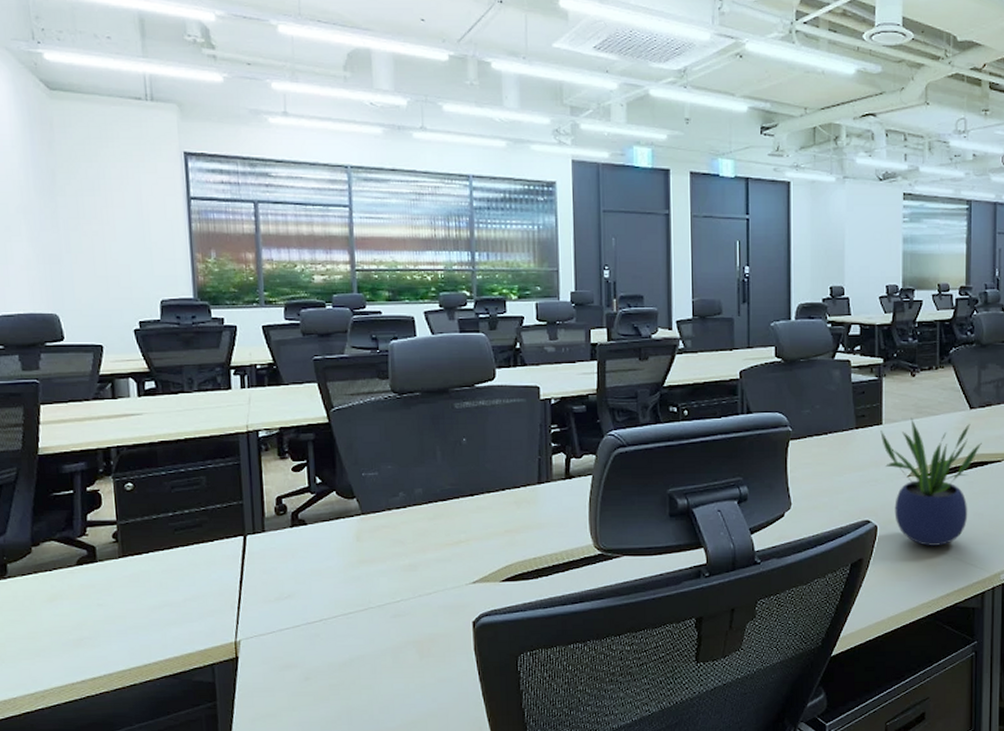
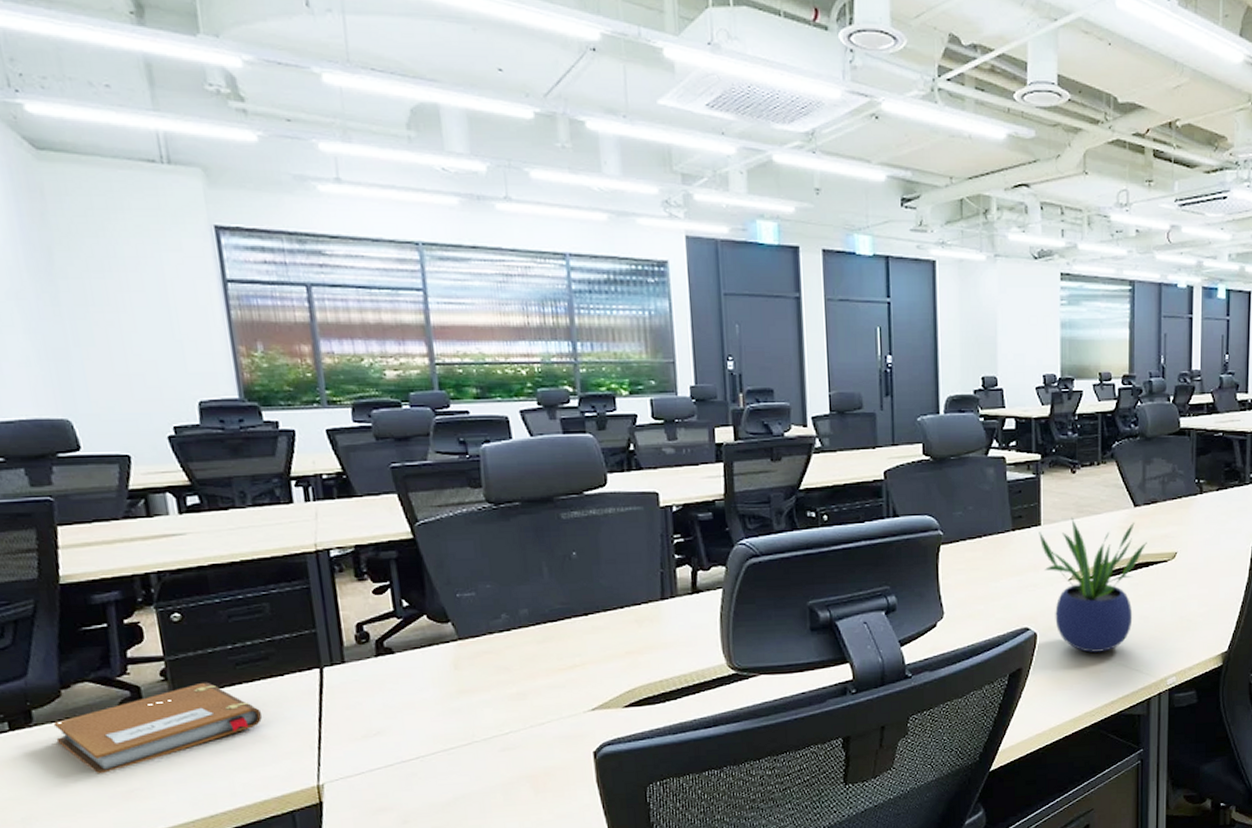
notebook: none [23,544,194,623] -> present [53,682,263,775]

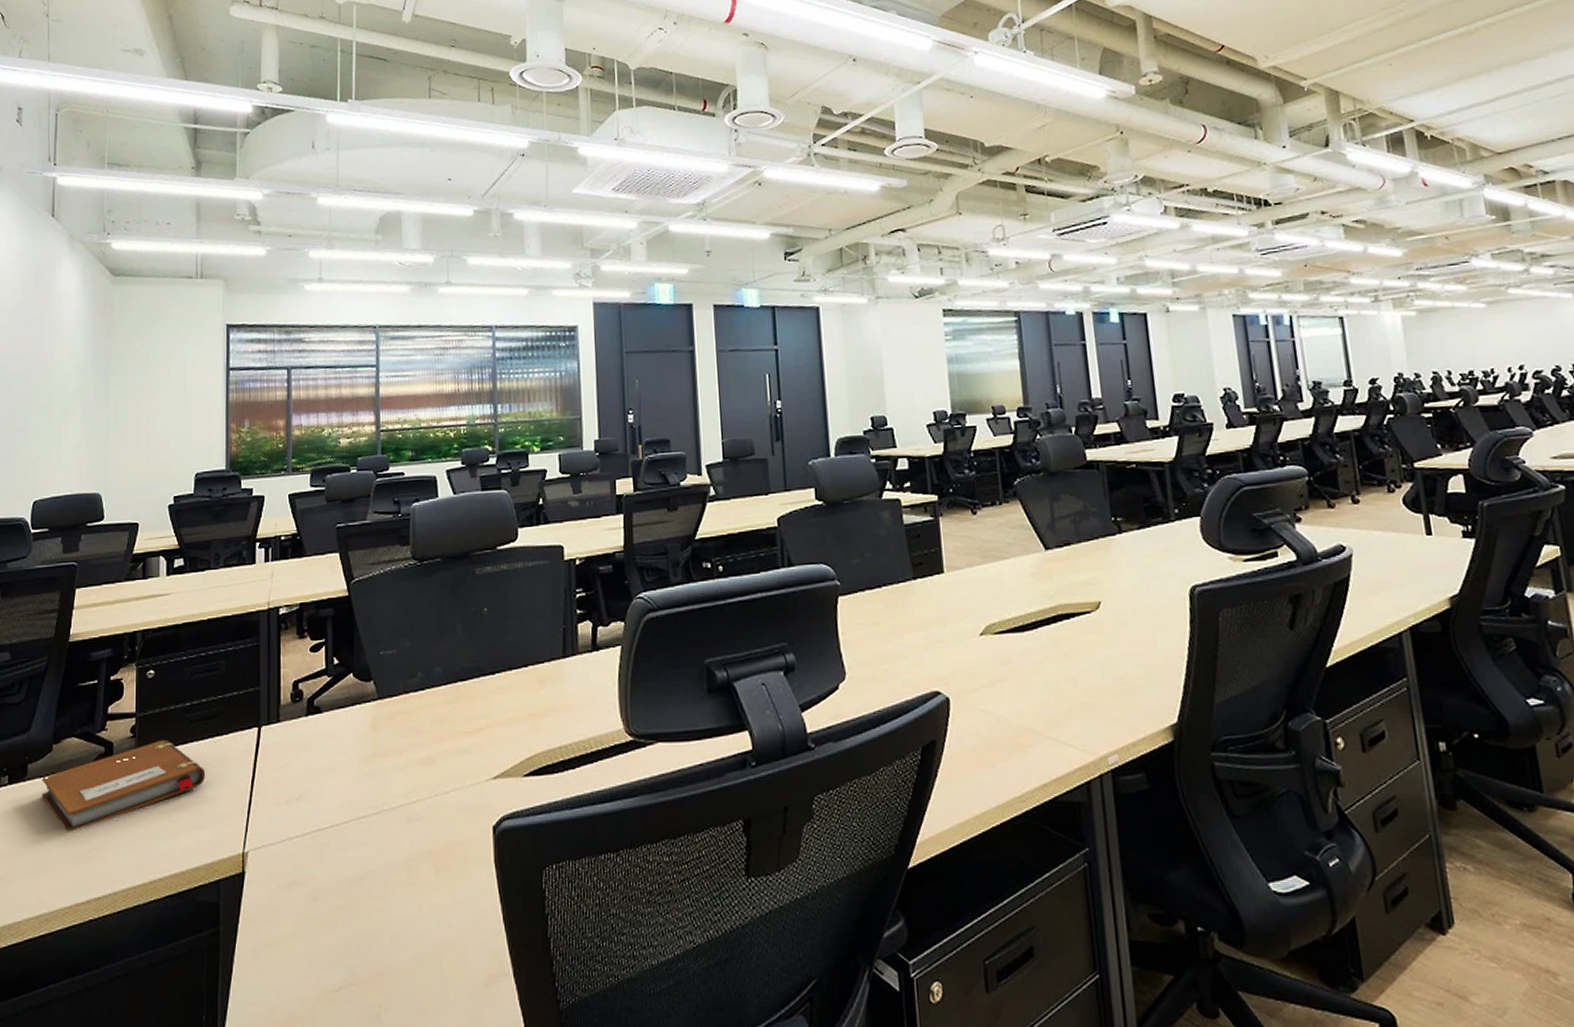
potted plant: present [1039,517,1147,653] -> none [942,563,1065,722]

